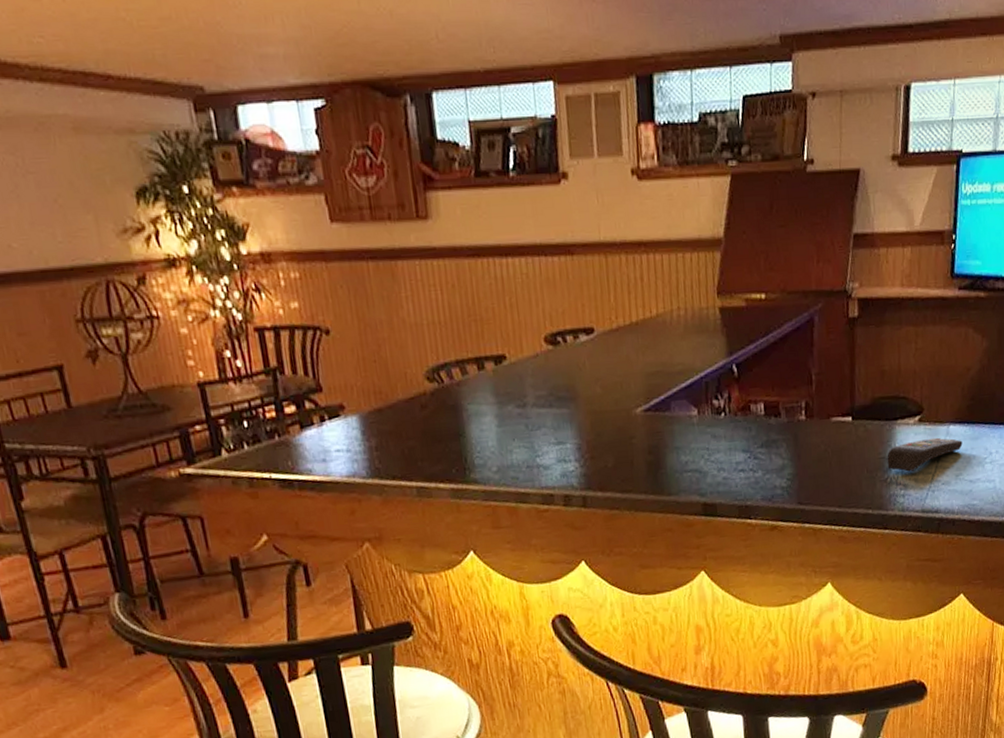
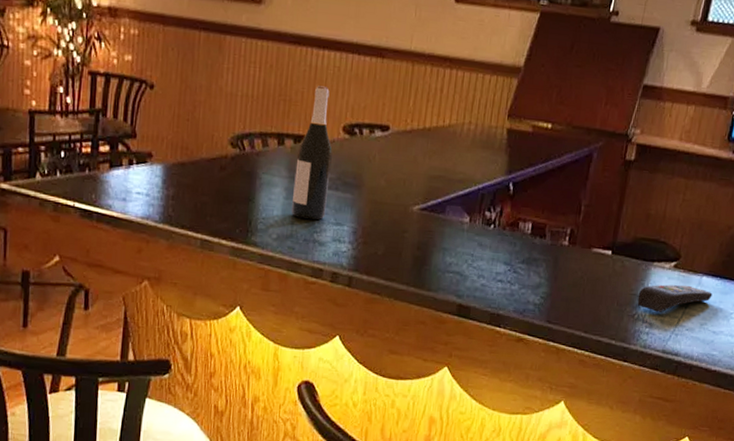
wine bottle: none [501,297,545,445] -> present [291,85,332,220]

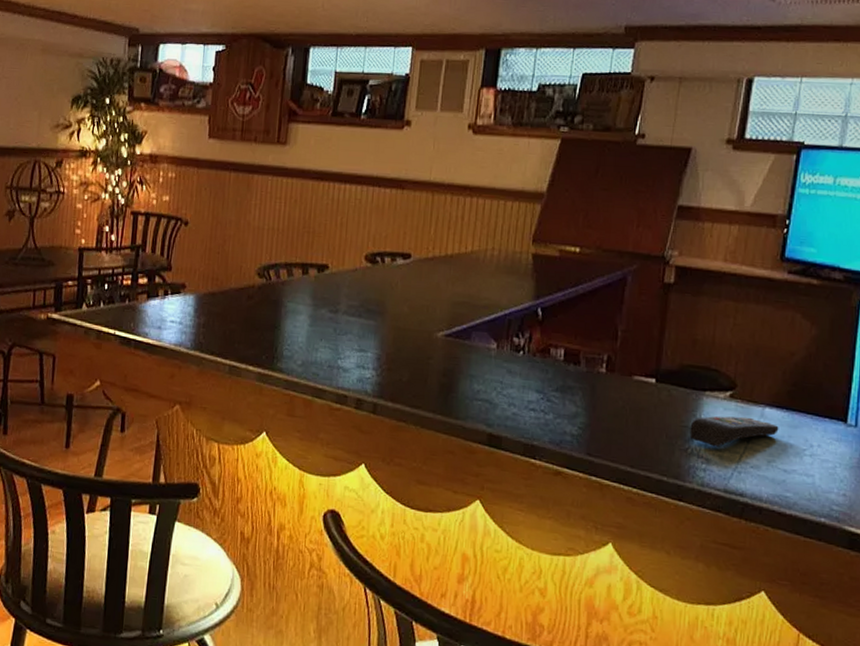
wine bottle: present [291,85,332,220] -> none [315,217,355,347]

